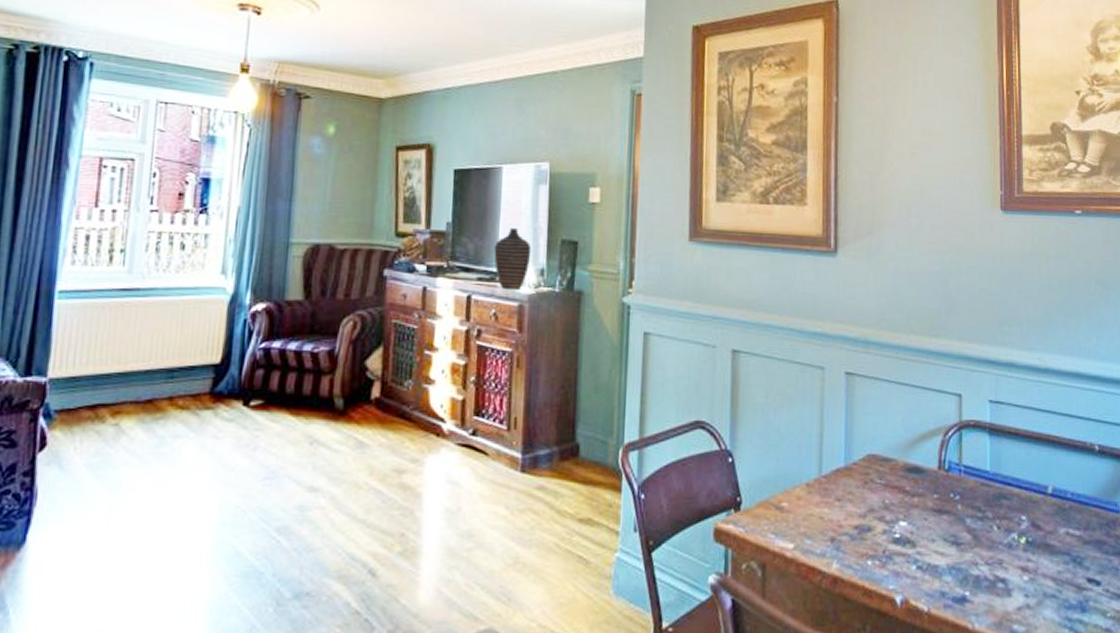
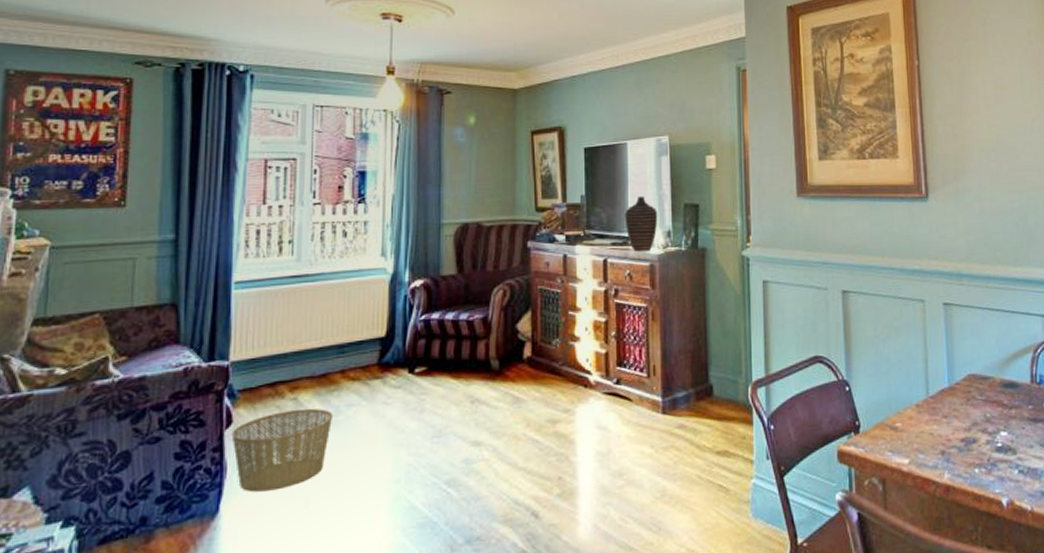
basket: none [44,436,158,524] -> present [231,408,334,492]

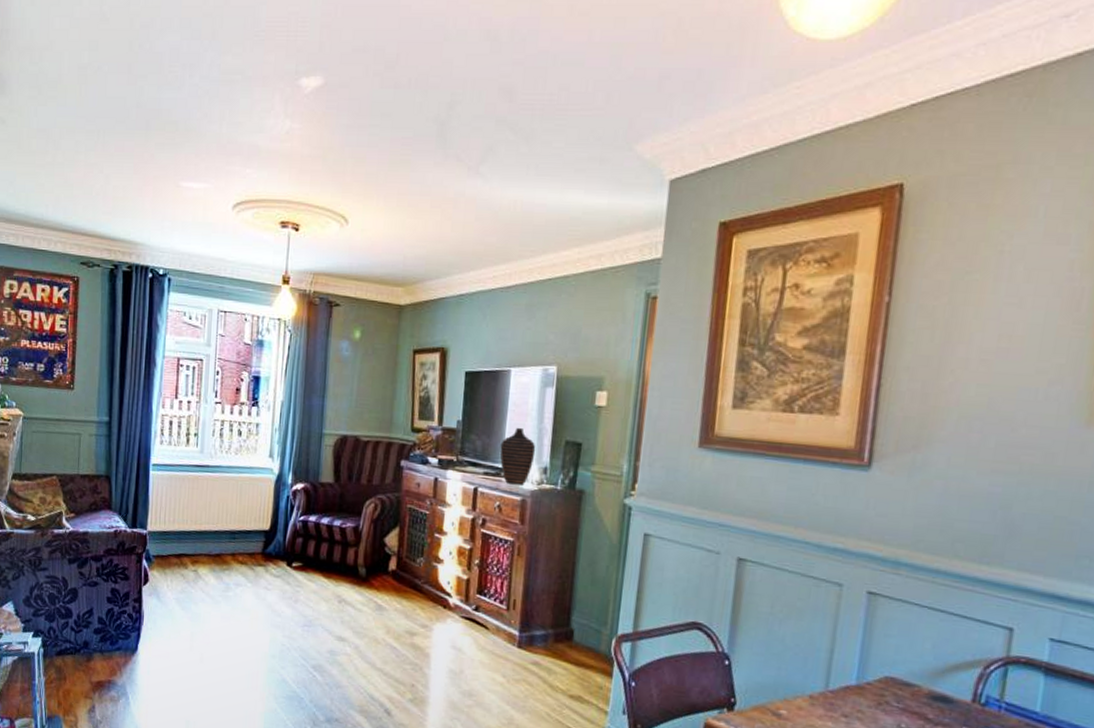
basket: present [231,408,334,492] -> none [147,579,225,643]

